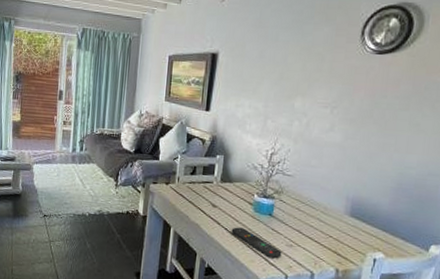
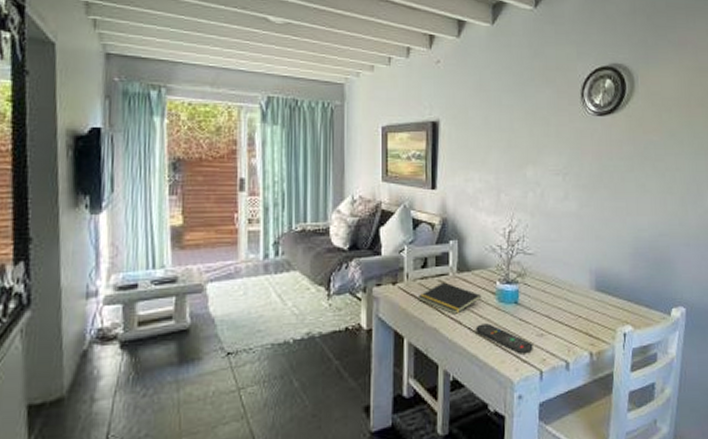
notepad: none [185,188,239,216] -> present [418,282,481,314]

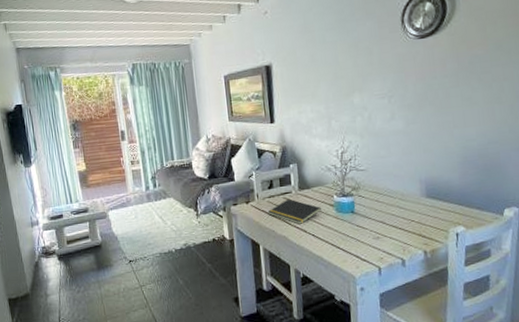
remote control: present [476,323,533,354] -> none [318,230,371,255]

